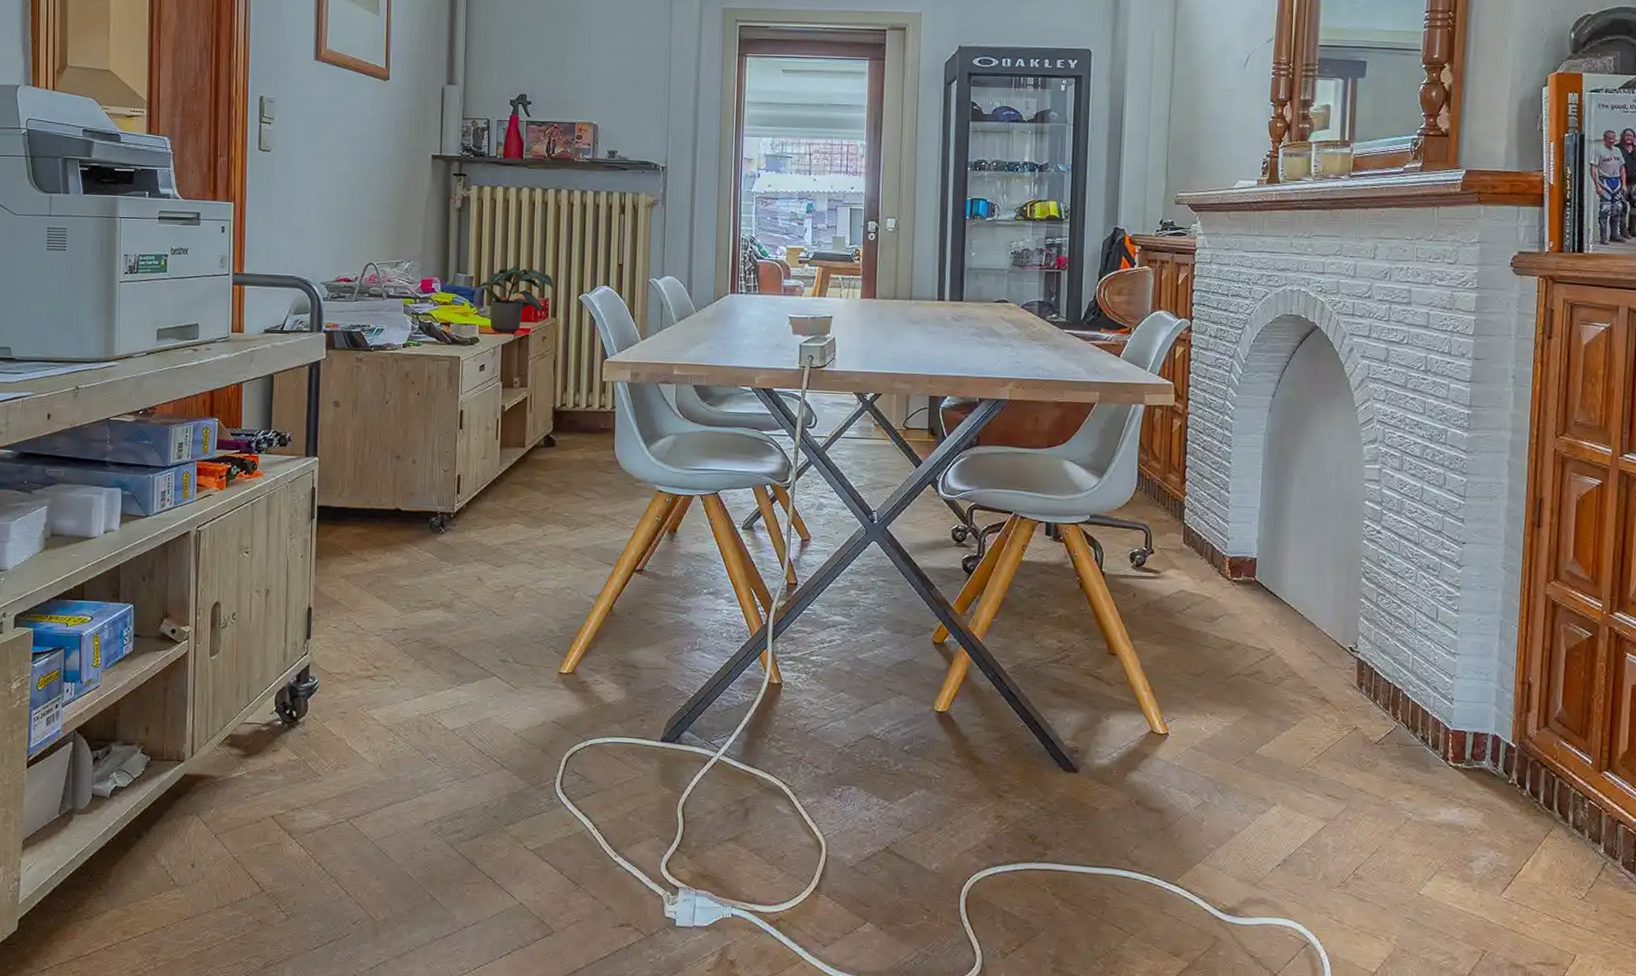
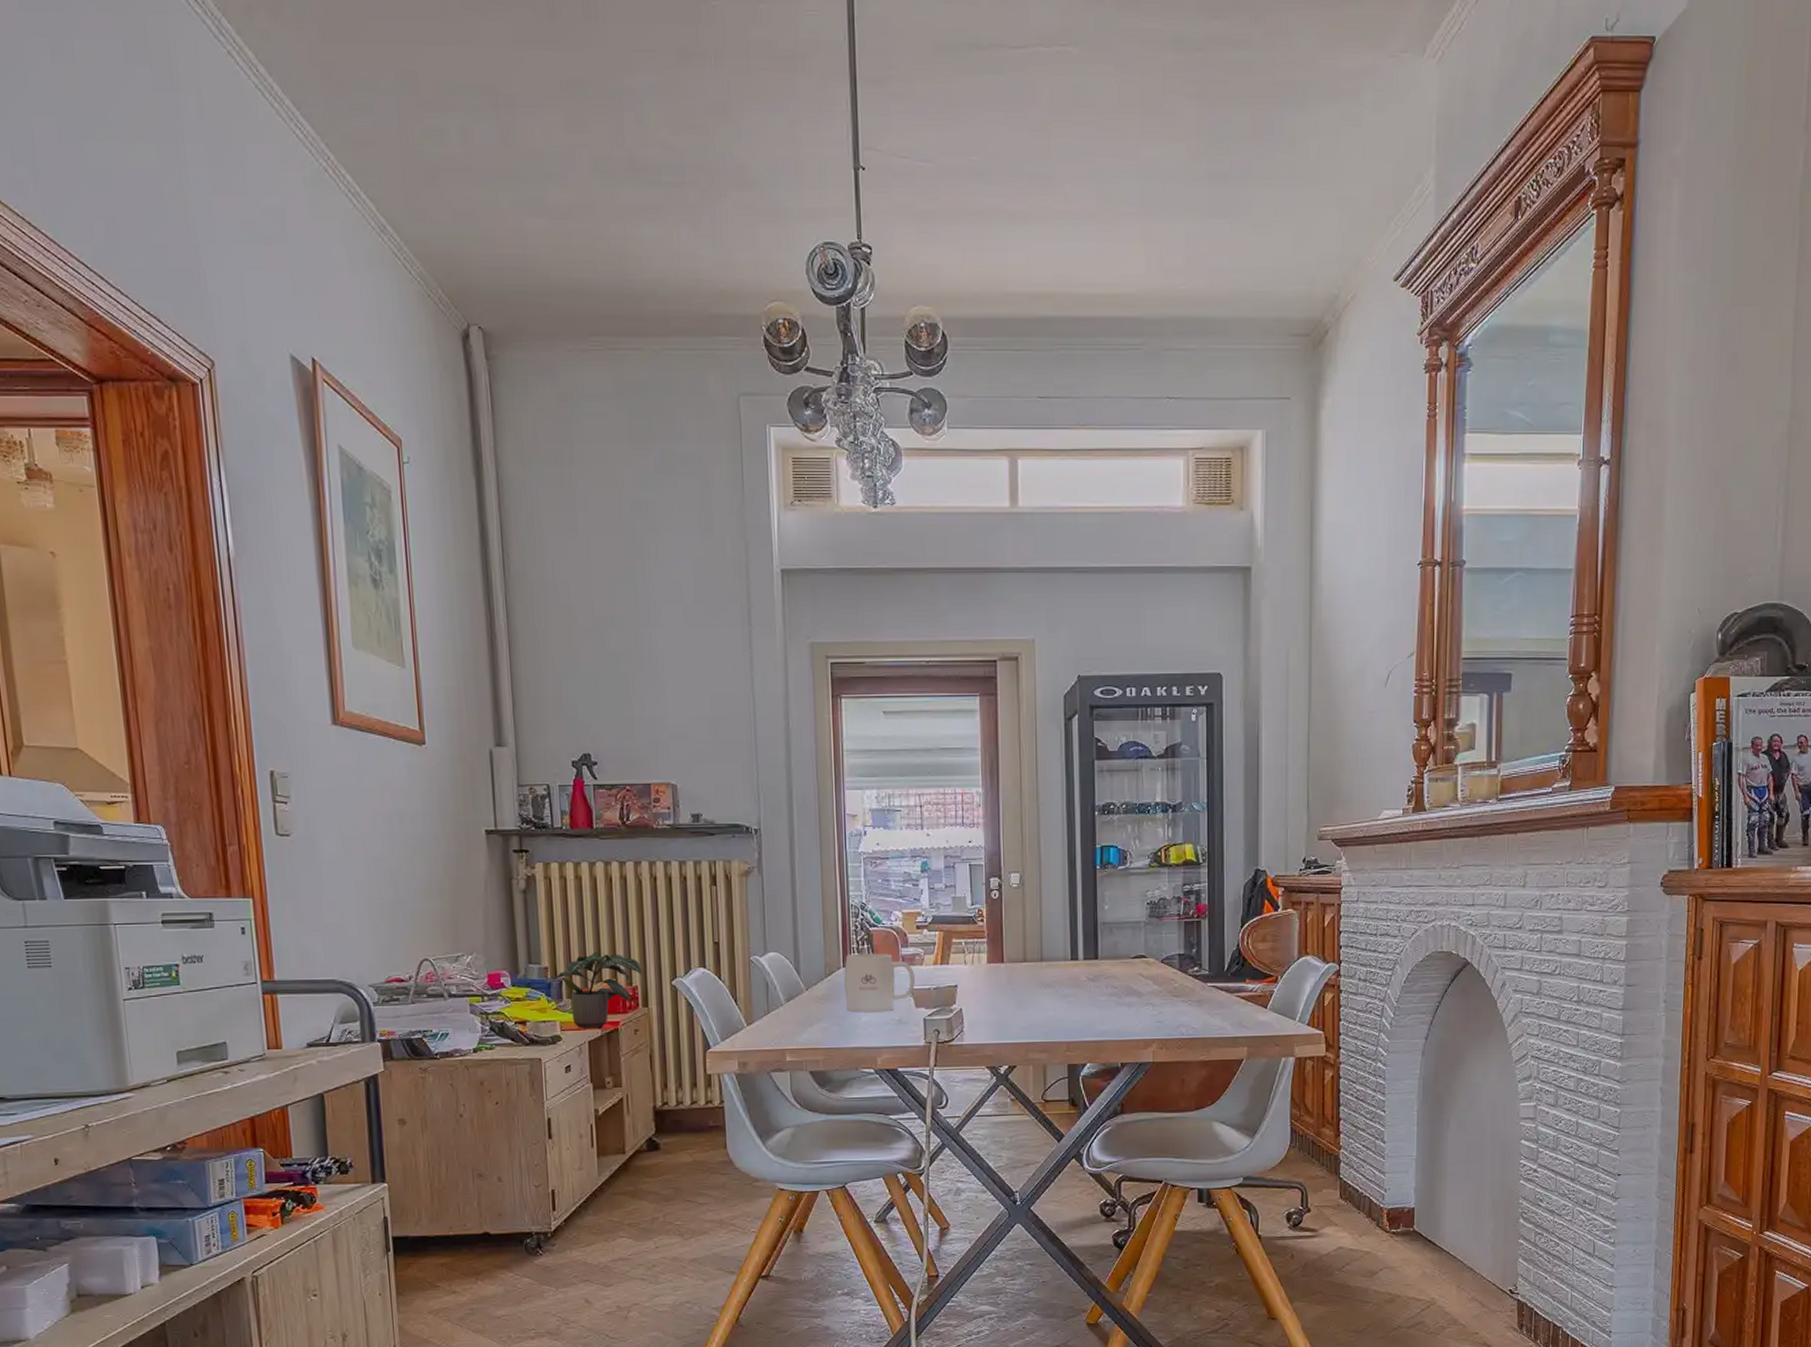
mug: none [730,282,794,336] -> present [844,953,915,1013]

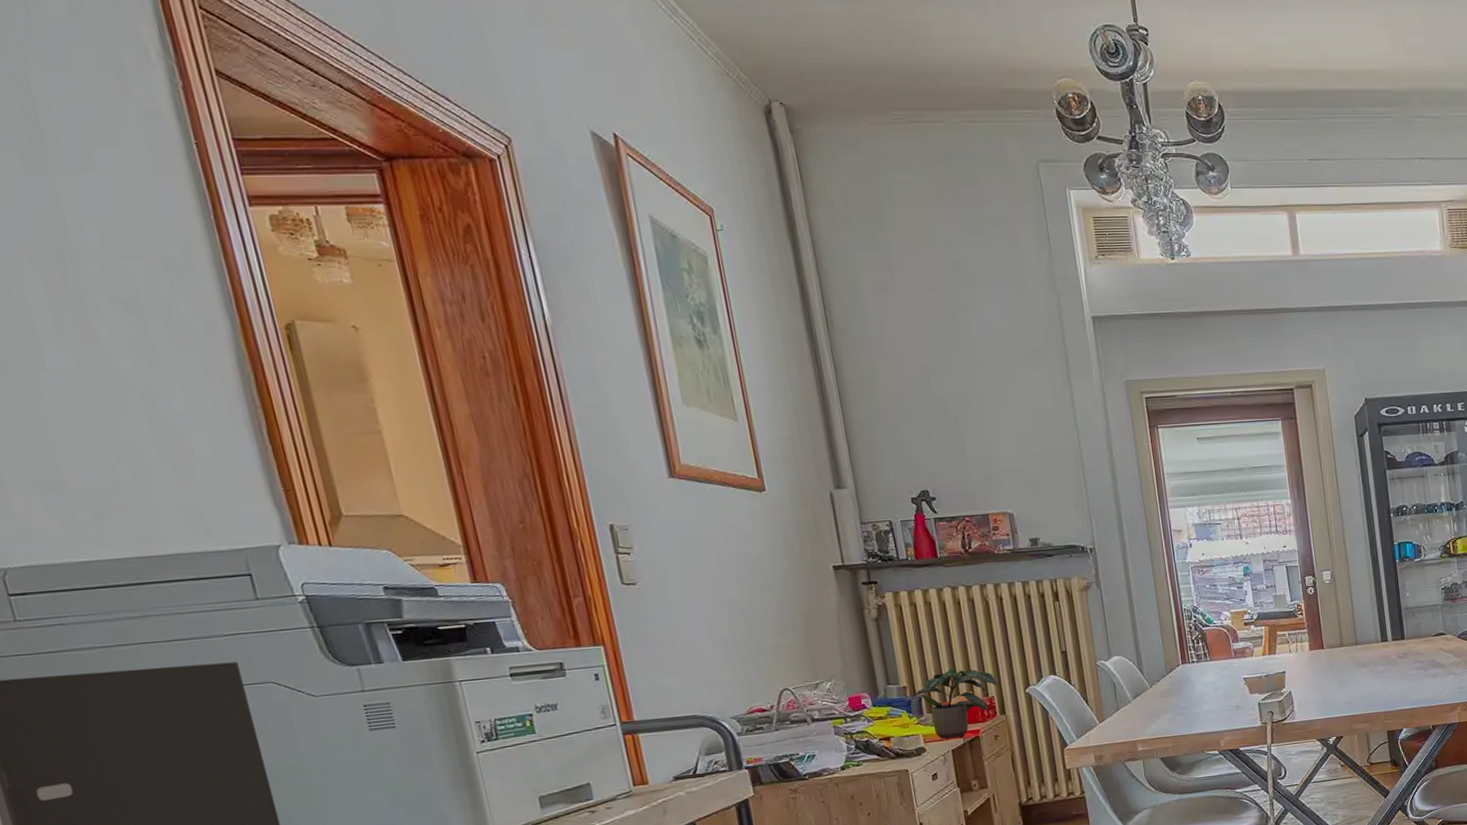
mug: present [844,953,915,1013] -> none [1183,649,1248,703]

